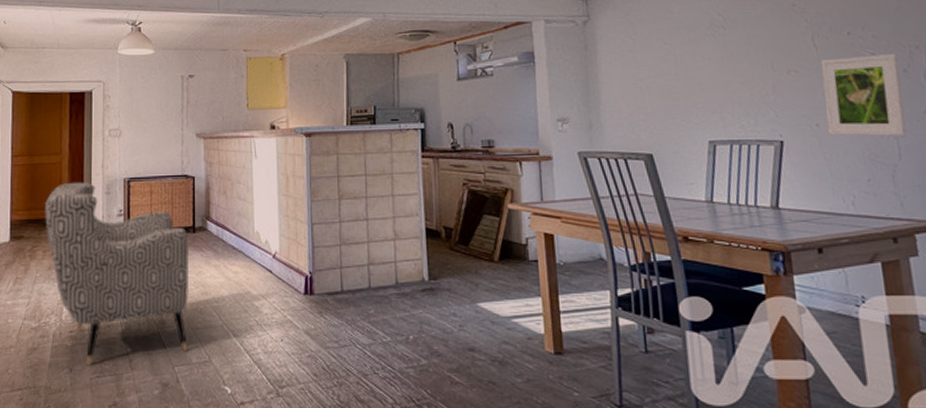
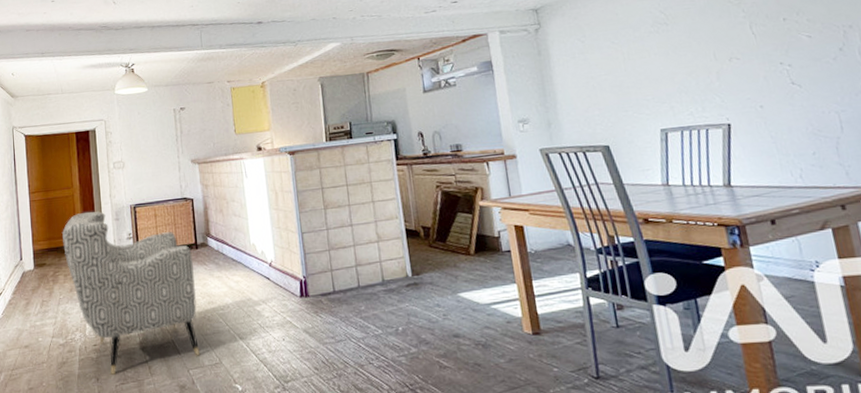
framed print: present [820,54,907,137] -> none [759,35,847,115]

